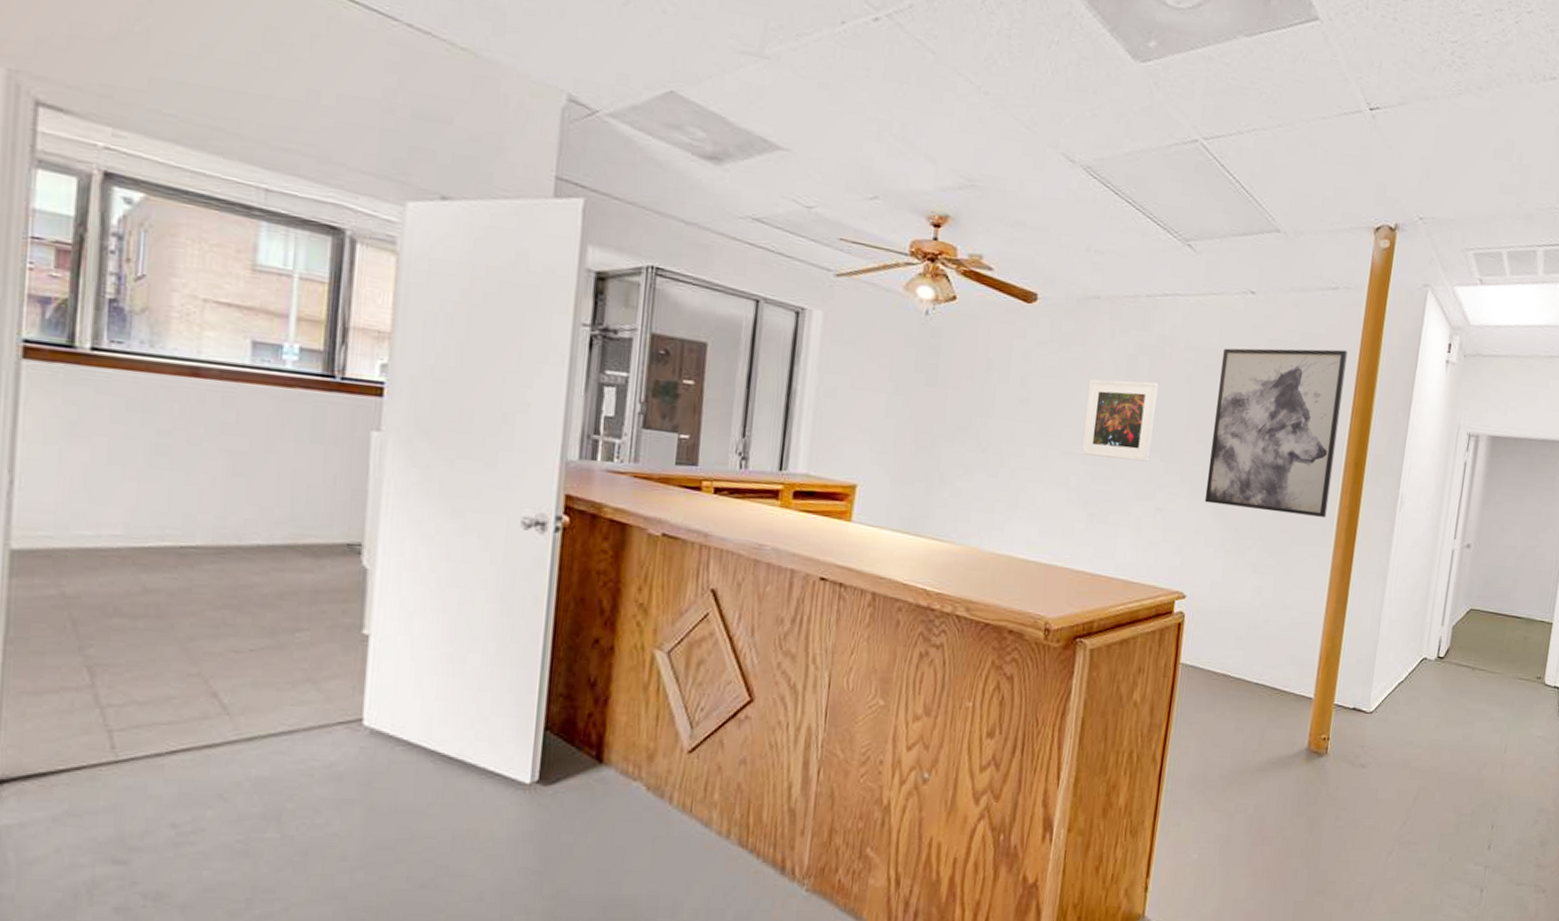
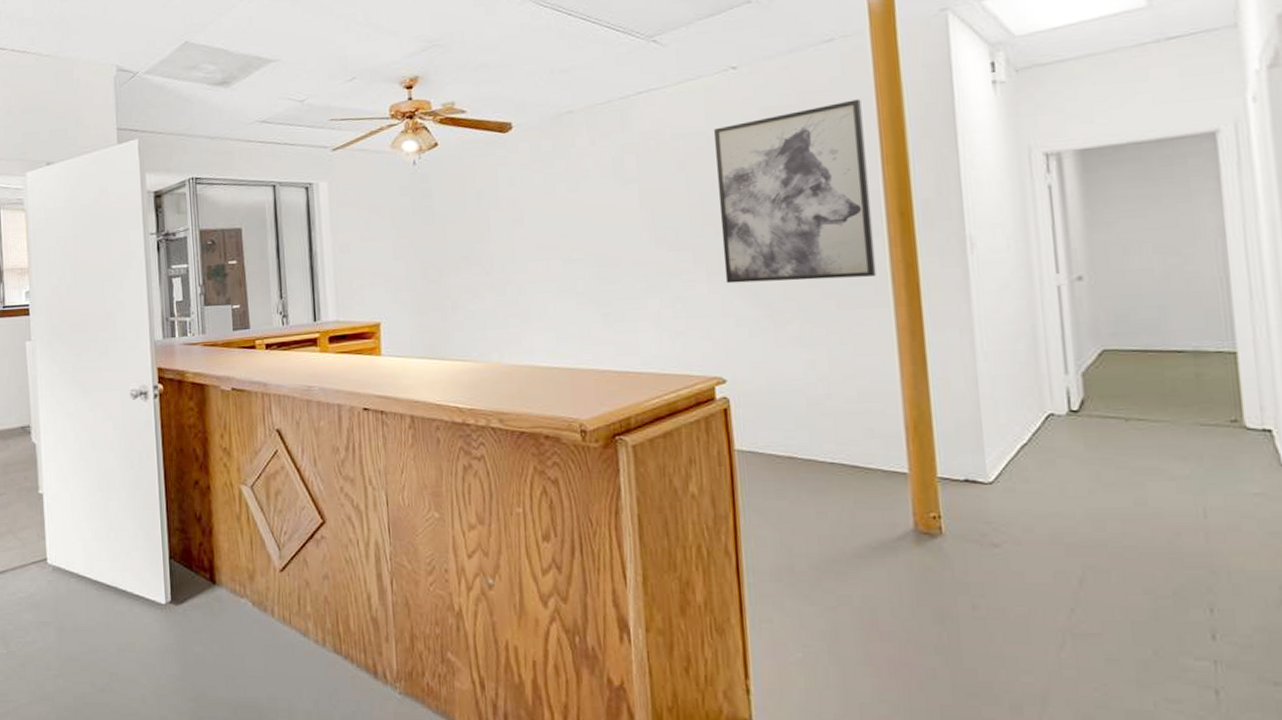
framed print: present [1080,379,1159,462] -> none [578,176,657,259]

